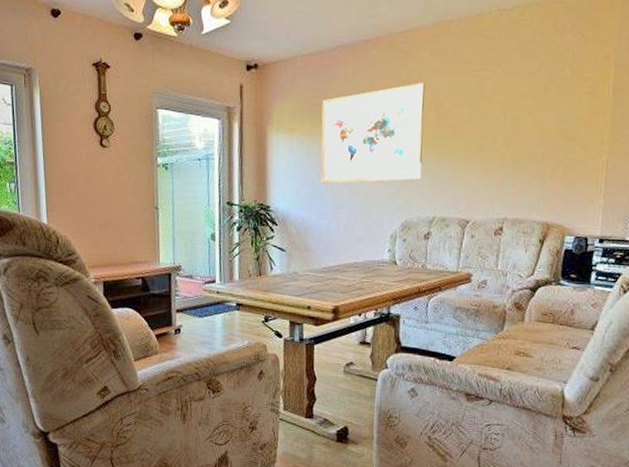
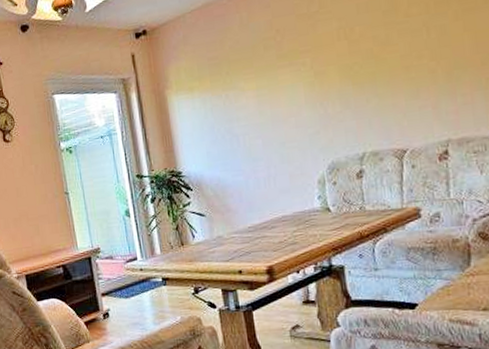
wall art: present [321,83,425,184] -> none [219,12,343,139]

